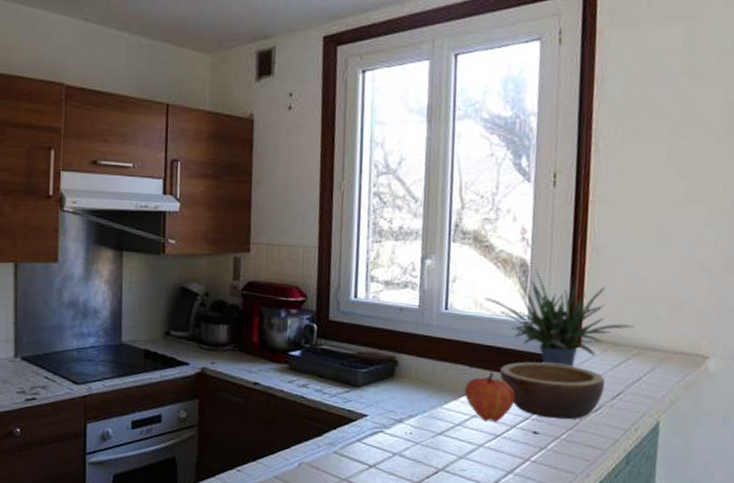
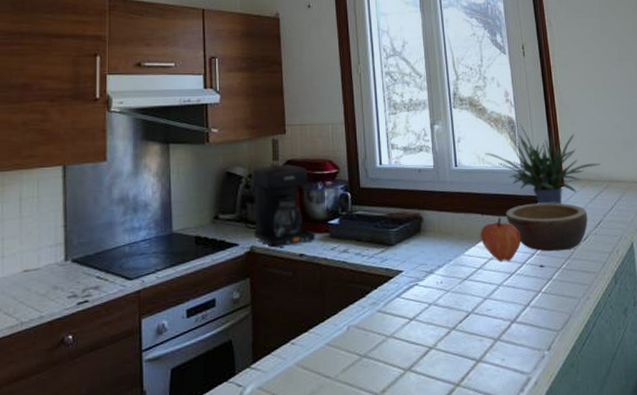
coffee maker: none [206,285,274,373] -> present [252,163,316,248]

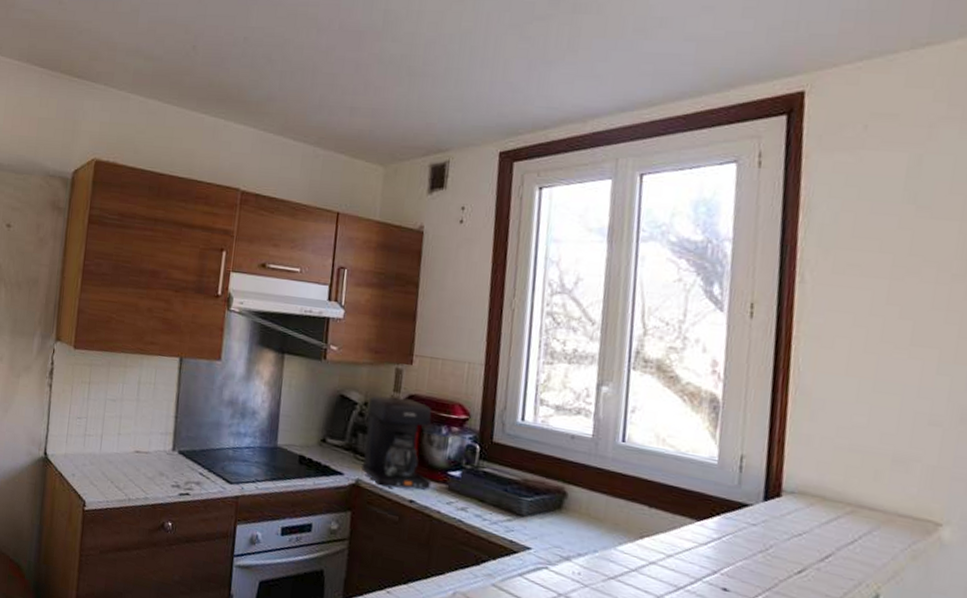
fruit: present [480,217,521,261] -> none [641,516,702,572]
potted plant: present [485,120,601,205] -> none [667,396,847,519]
bowl: present [506,202,588,252] -> none [683,507,811,580]

